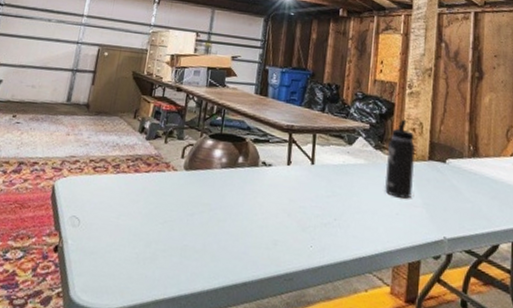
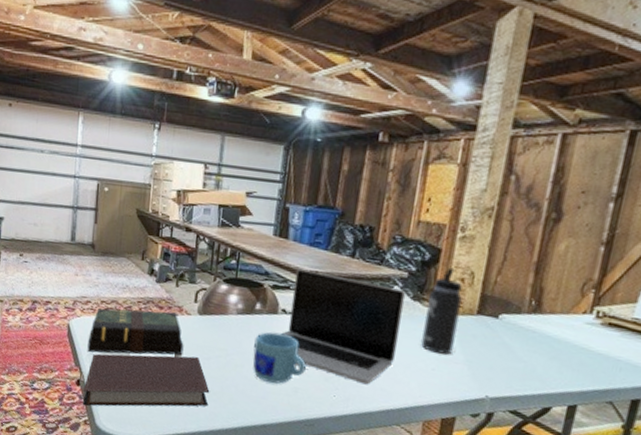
notebook: none [57,213,192,276] -> present [82,354,210,407]
book: none [69,167,169,215] -> present [87,307,184,355]
mug: none [235,184,285,237] -> present [253,332,306,384]
laptop: none [236,123,369,233] -> present [254,268,406,385]

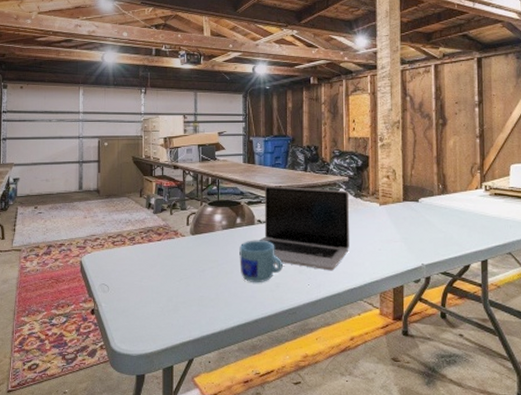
notebook: present [82,354,210,407] -> none [97,270,208,332]
book: present [87,307,184,355] -> none [99,237,182,283]
thermos bottle: present [420,267,463,355] -> none [366,169,392,236]

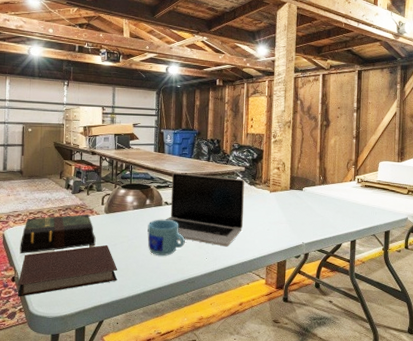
notebook: none [97,270,208,332] -> present [17,244,118,297]
book: none [99,237,182,283] -> present [20,214,96,254]

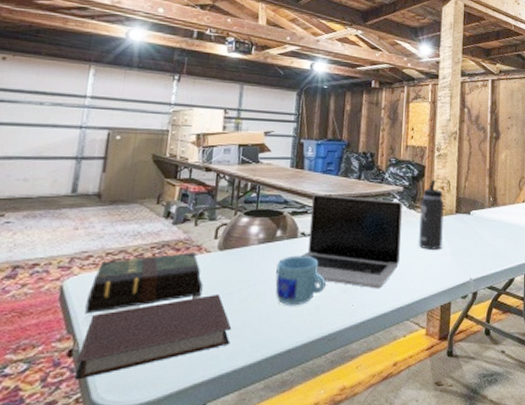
thermos bottle: none [258,161,281,218] -> present [418,179,445,250]

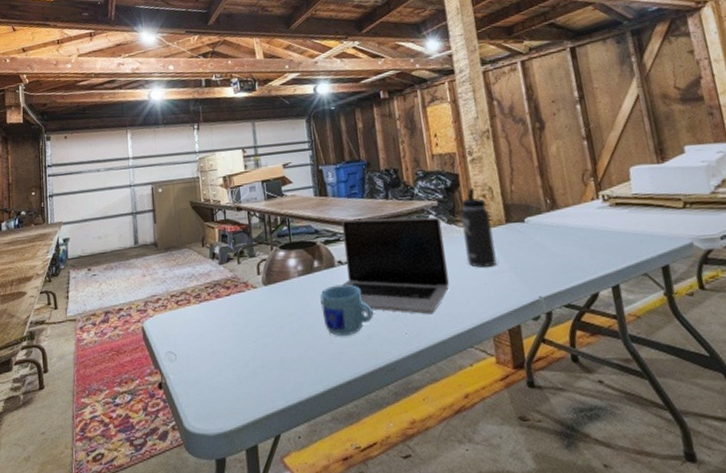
notebook: present [73,293,232,381] -> none [166,327,291,410]
book: present [85,253,203,315] -> none [163,289,257,351]

